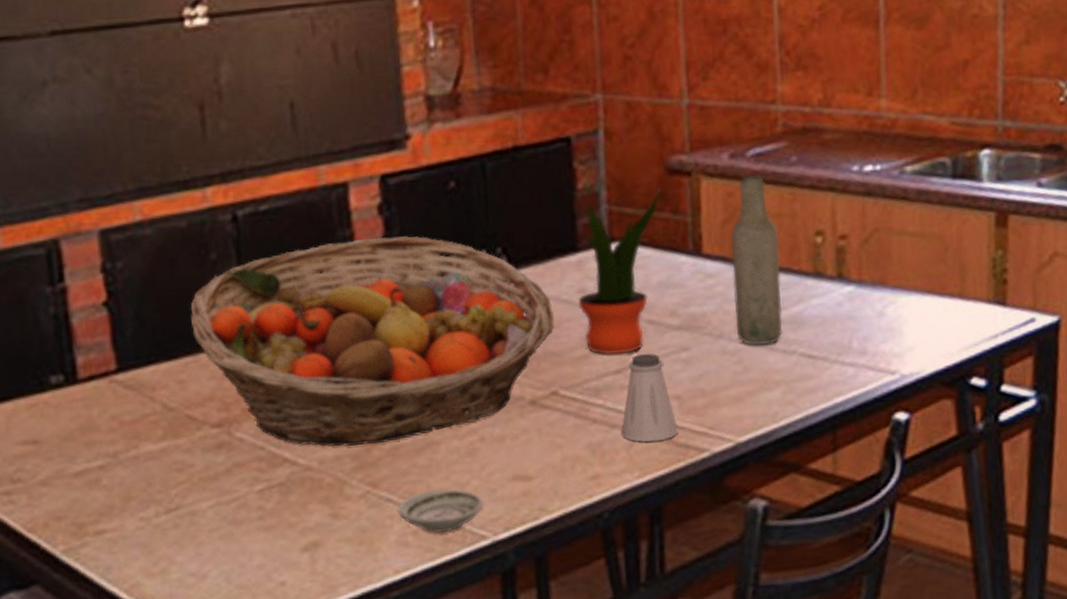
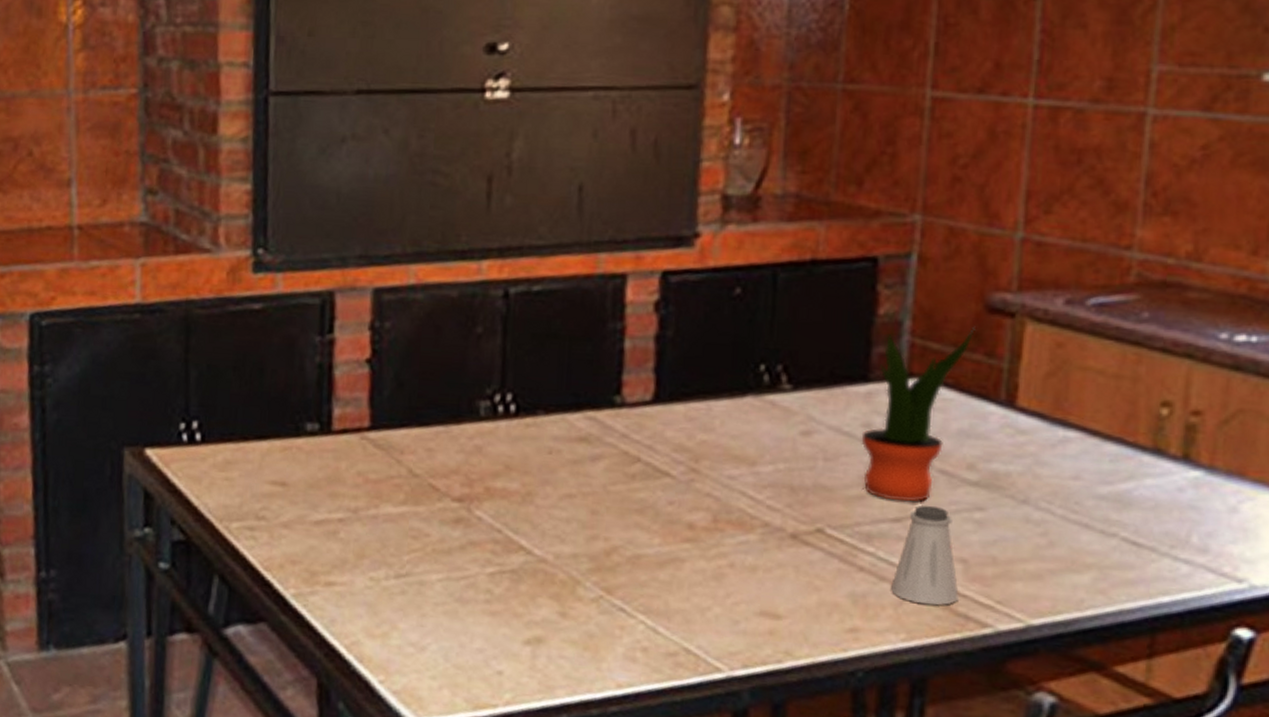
fruit basket: present [190,236,555,447] -> none [447,333,832,549]
saucer: present [397,489,484,534] -> none [629,608,724,656]
bottle: present [731,174,783,346] -> none [1045,326,1115,521]

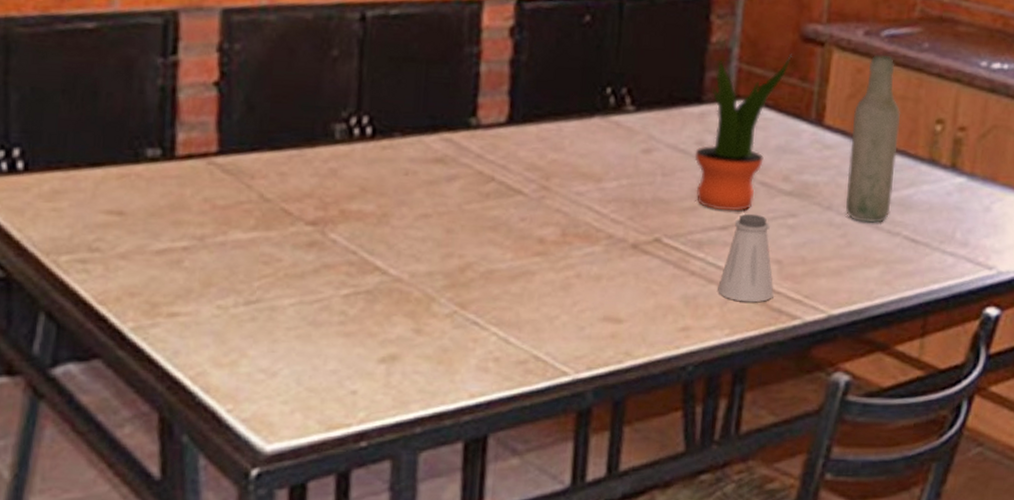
bottle: none [1045,326,1115,521] -> present [845,54,901,223]

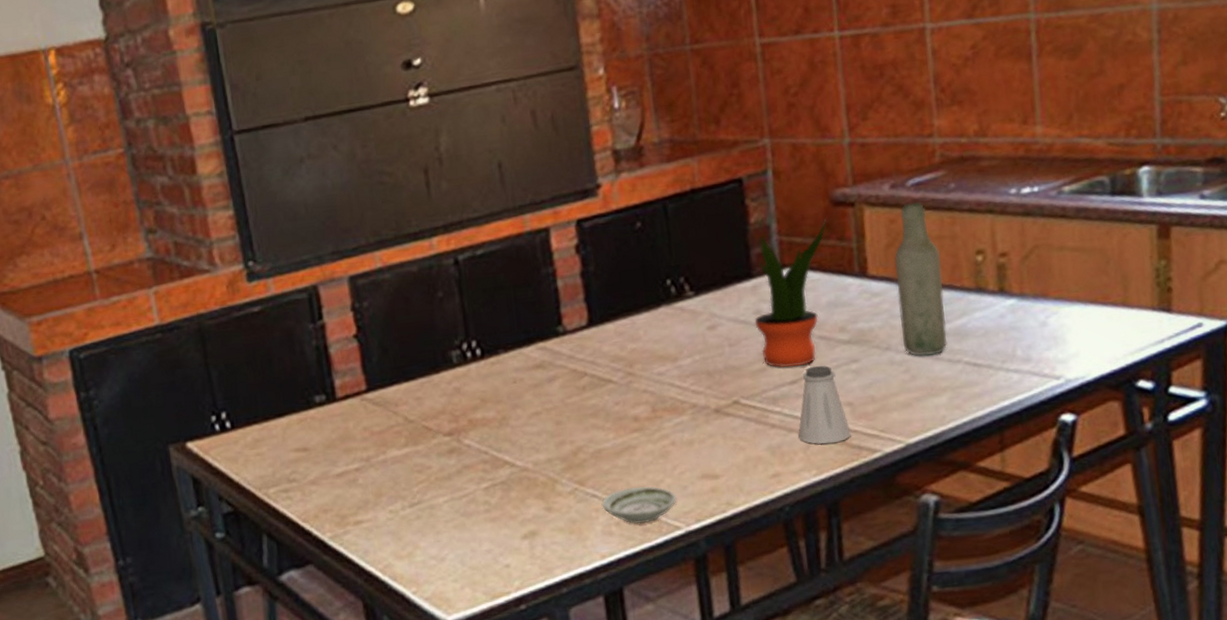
saucer: none [482,319,571,364] -> present [601,486,677,525]

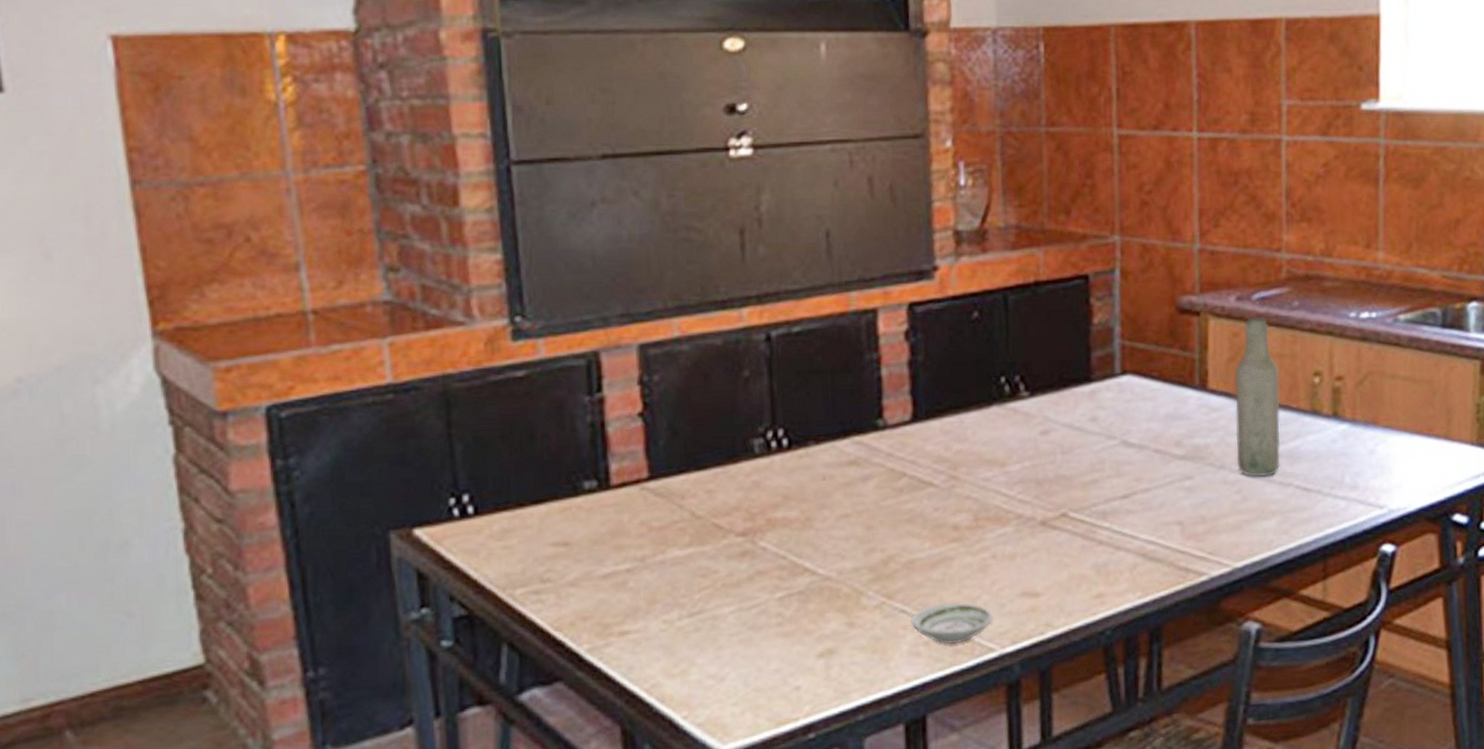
potted plant: present [754,220,827,368] -> none [1090,327,1171,481]
saltshaker: present [798,365,851,444] -> none [1126,480,1179,564]

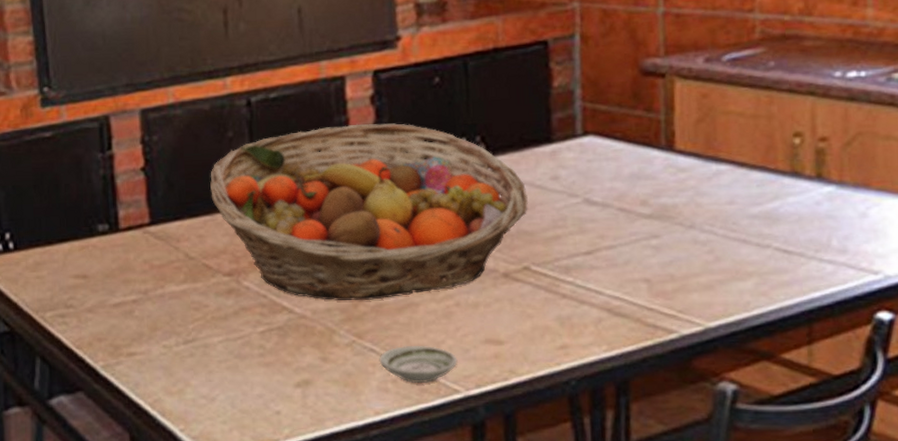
fruit basket: none [722,361,1068,559] -> present [210,123,529,301]
bottle: present [1235,317,1281,477] -> none [705,77,757,238]

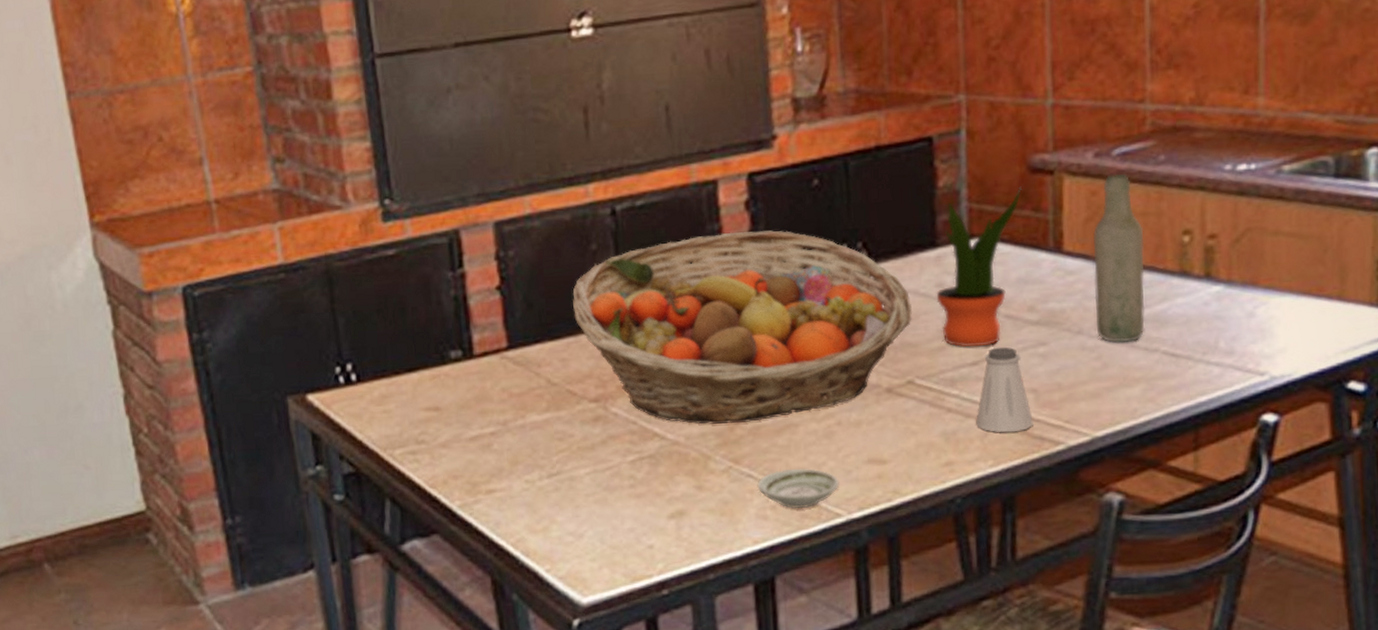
potted plant: none [551,89,634,237] -> present [936,188,1022,348]
saltshaker: none [590,238,647,320] -> present [976,346,1033,433]
bottle: none [705,77,757,238] -> present [1093,173,1145,343]

